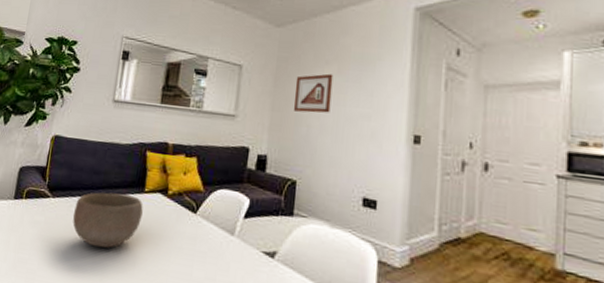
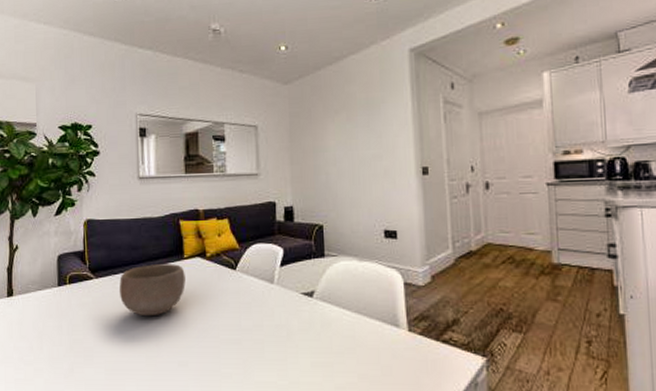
picture frame: present [293,73,333,113] -> none [309,122,345,162]

